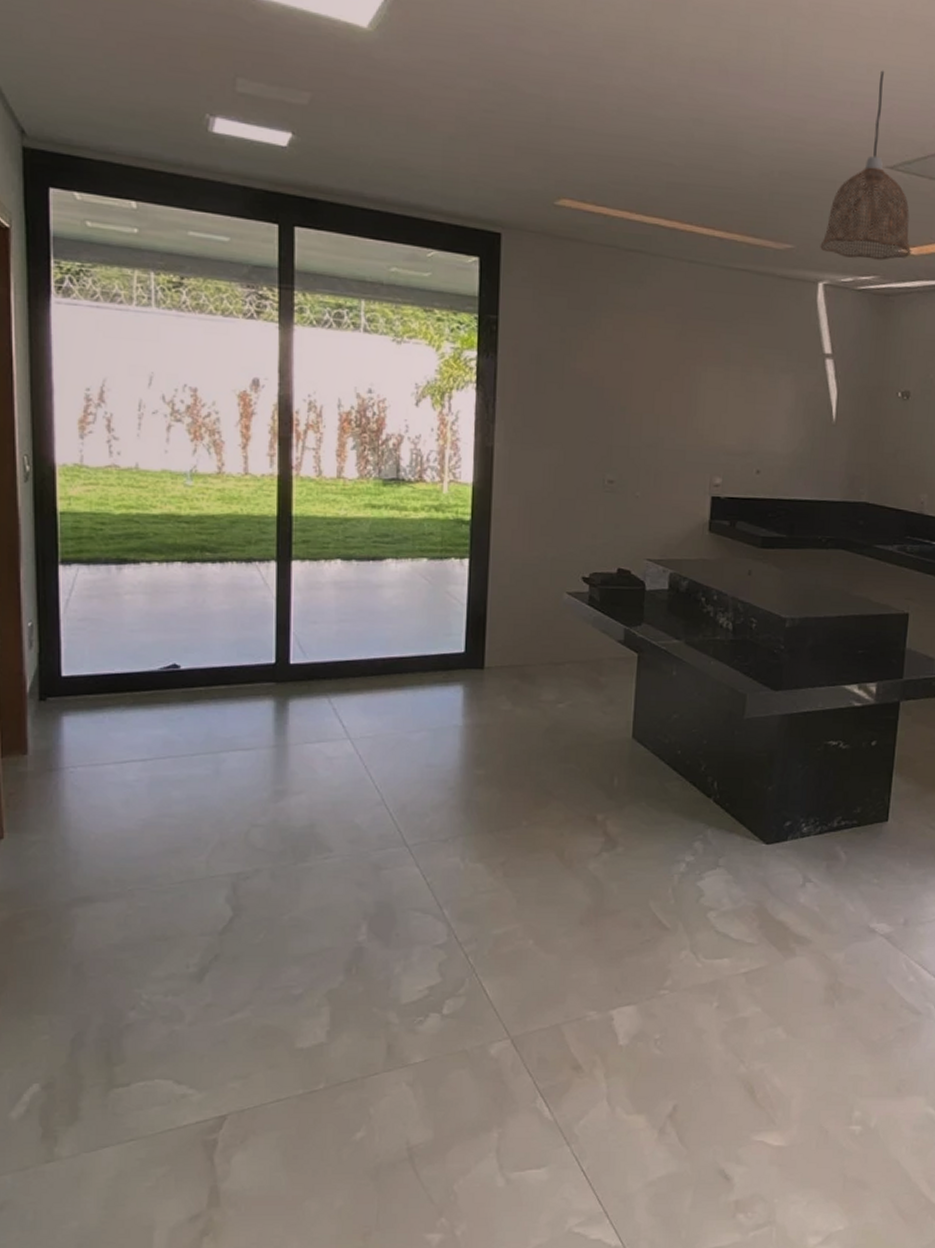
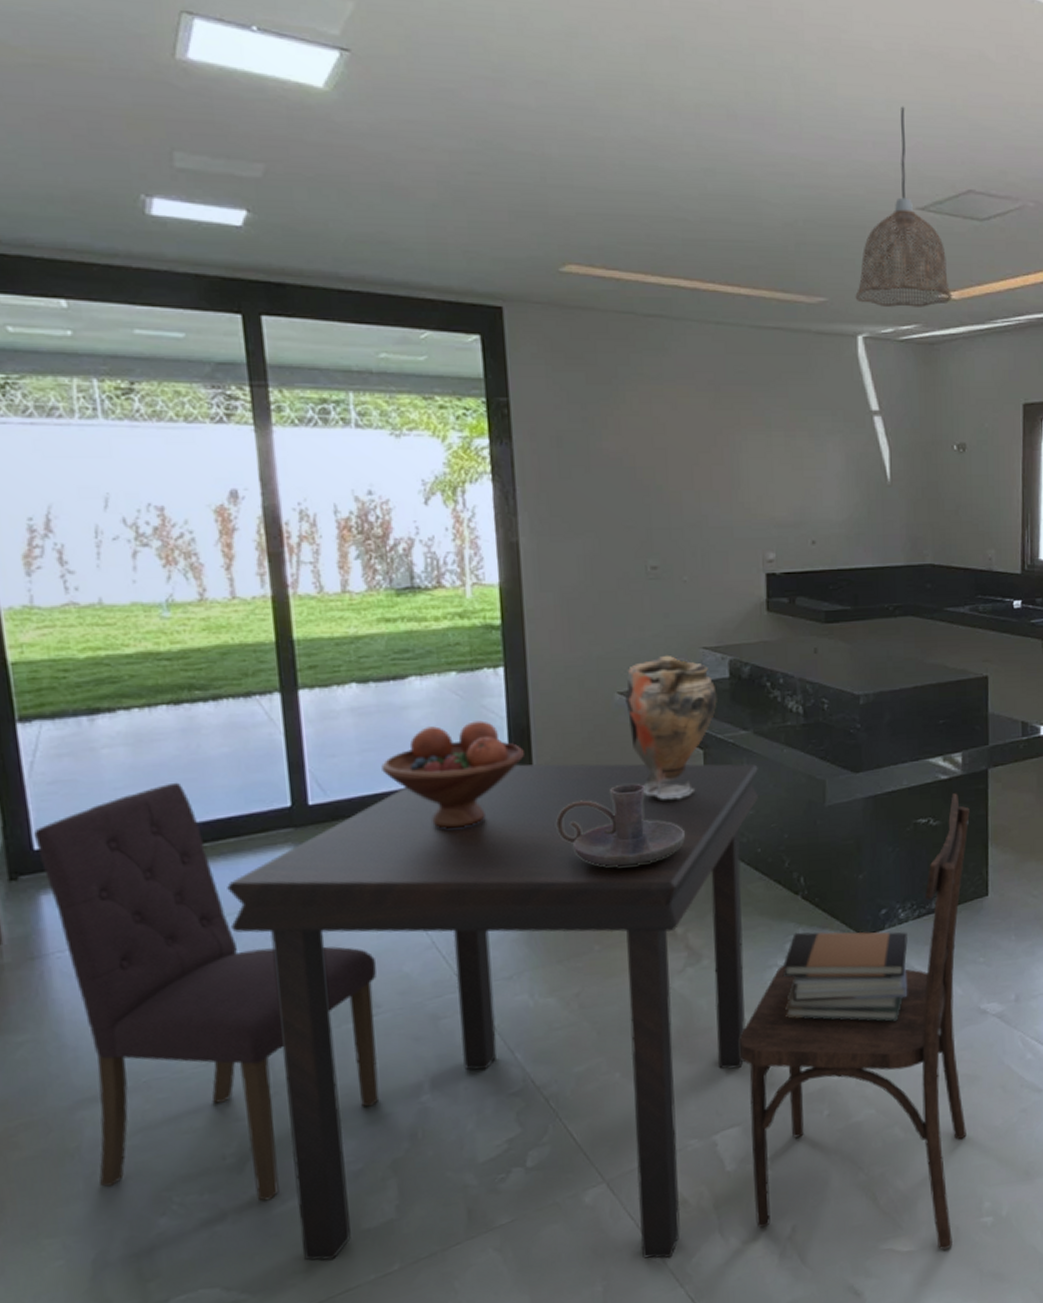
dining chair: none [63,631,332,1010] -> present [34,782,380,1201]
dining table: none [214,648,686,1117] -> present [227,763,760,1261]
fruit bowl: none [355,605,479,699] -> present [381,720,524,829]
candle holder: none [500,676,614,752] -> present [556,783,686,867]
vase: none [573,562,656,696] -> present [625,655,717,800]
dining chair: none [641,721,879,1149] -> present [739,793,970,1250]
book stack: none [688,833,809,928] -> present [782,932,909,1022]

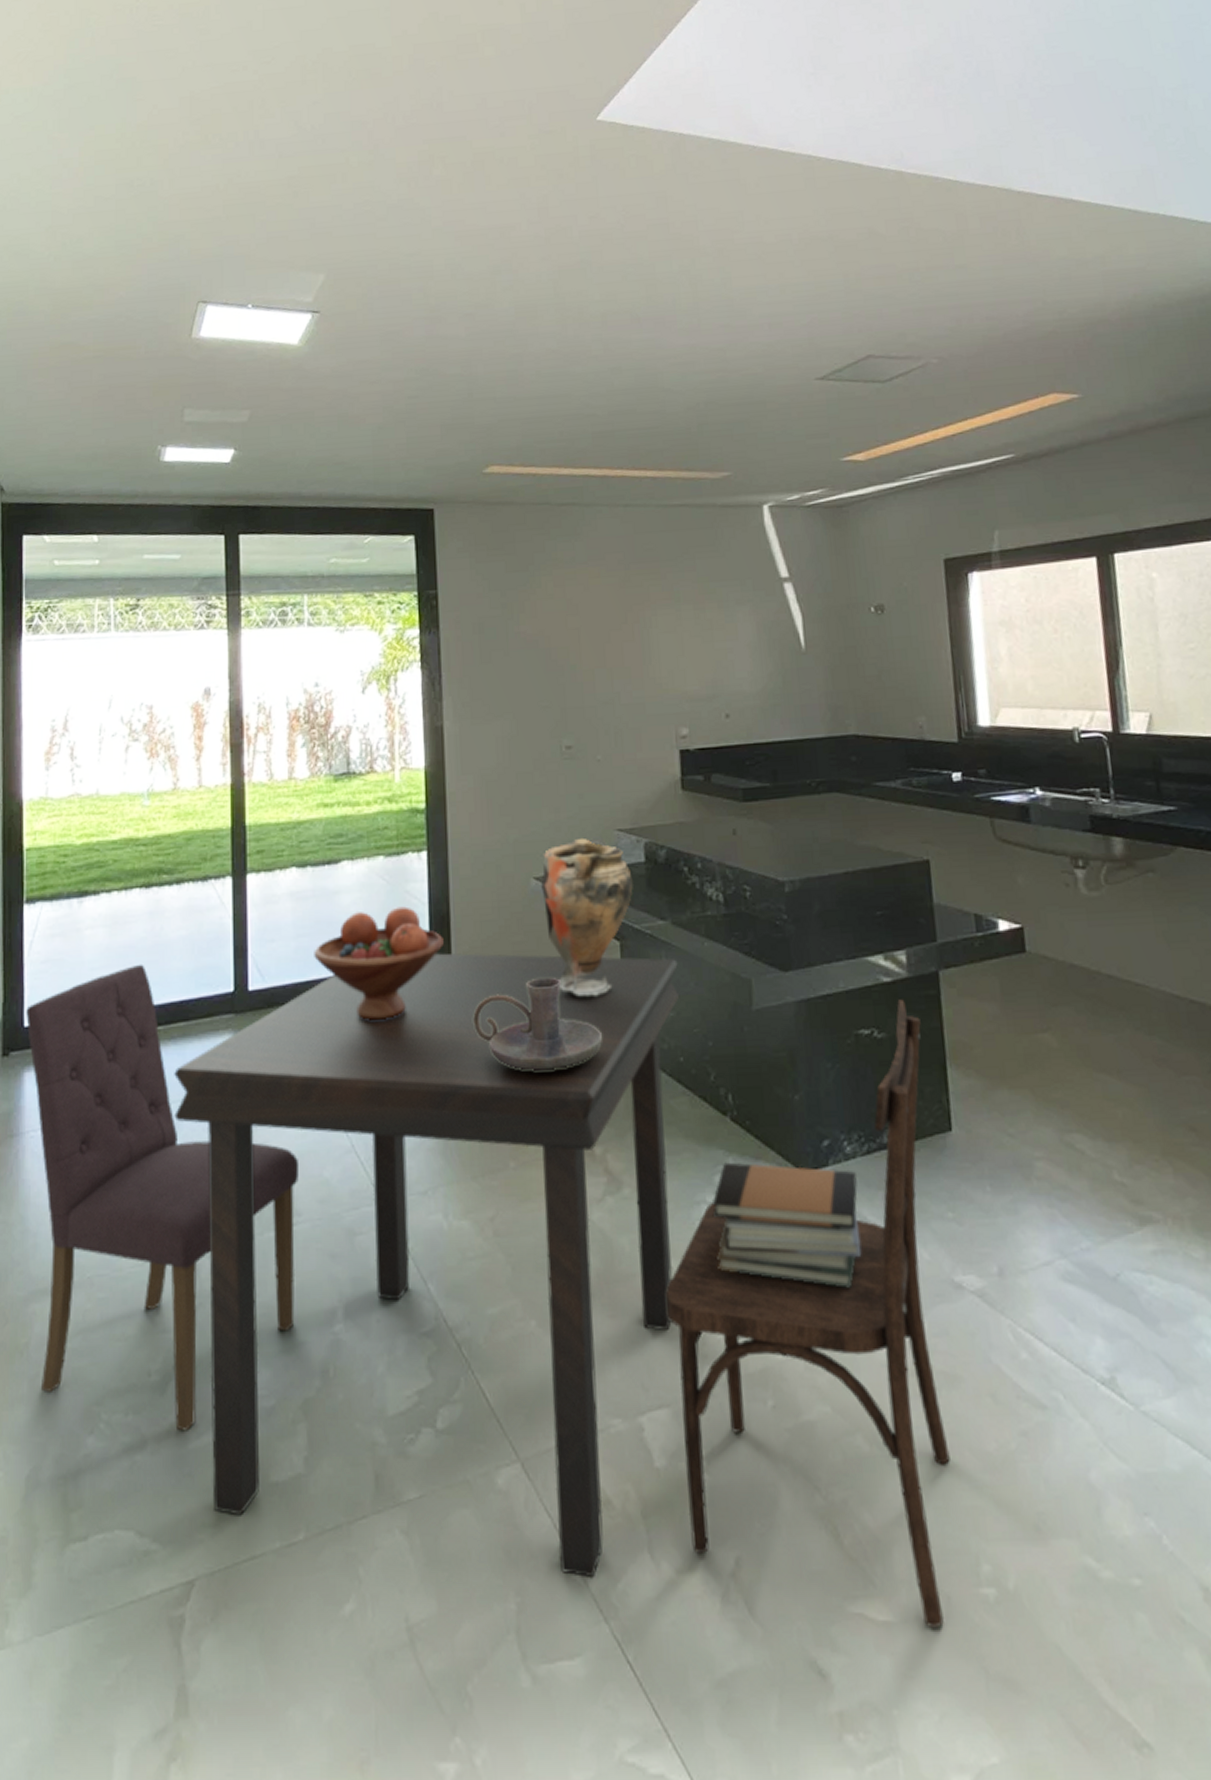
pendant lamp: present [855,106,953,307] -> none [758,288,859,475]

